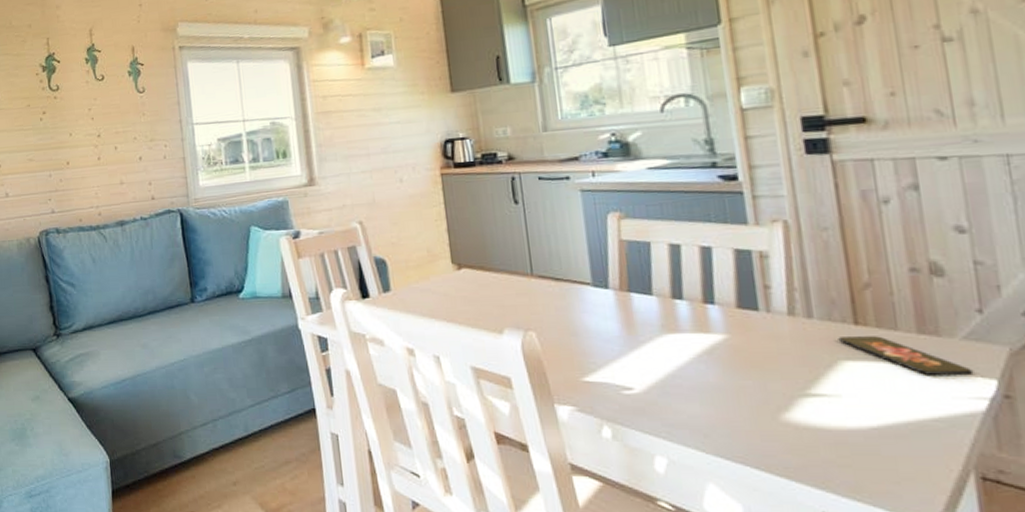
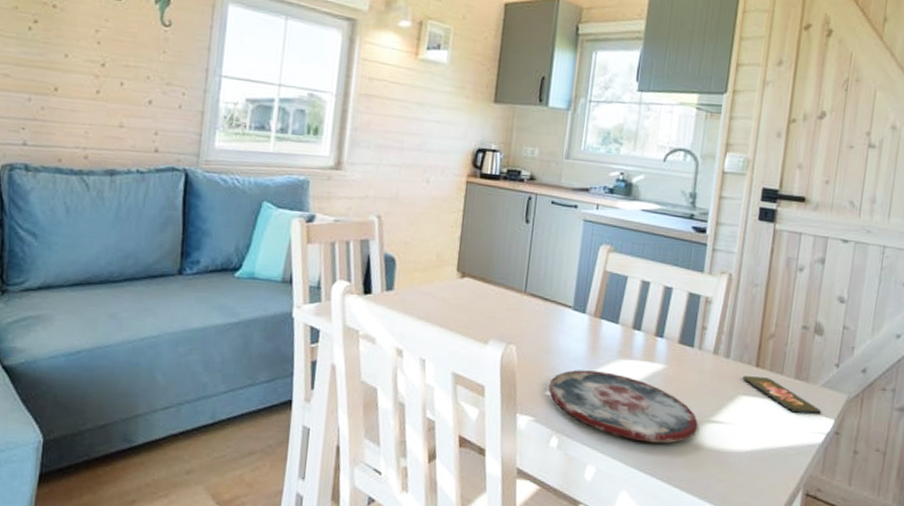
plate: none [584,349,792,425] -> present [548,370,698,444]

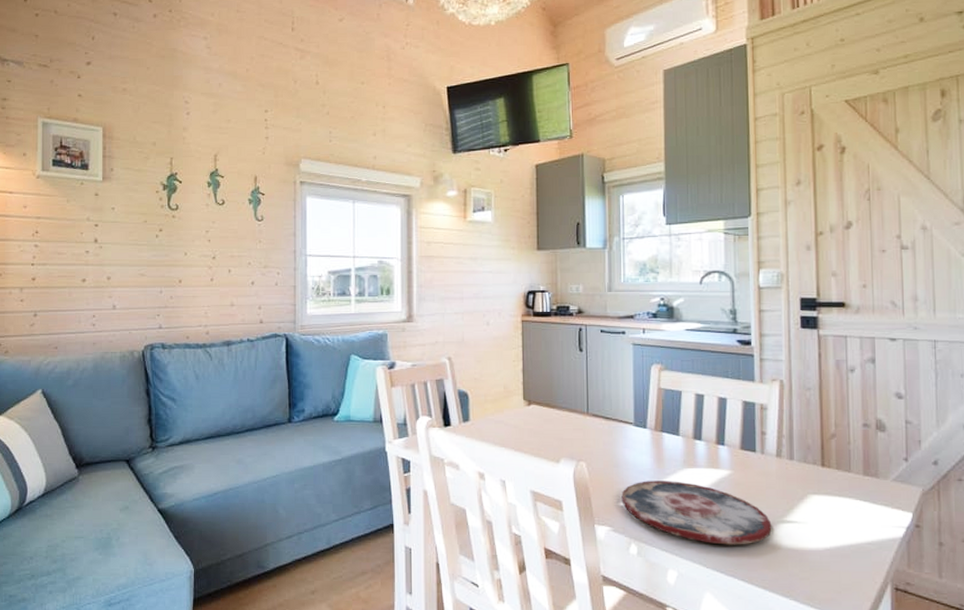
smartphone: present [742,376,822,414] -> none [809,476,898,508]

